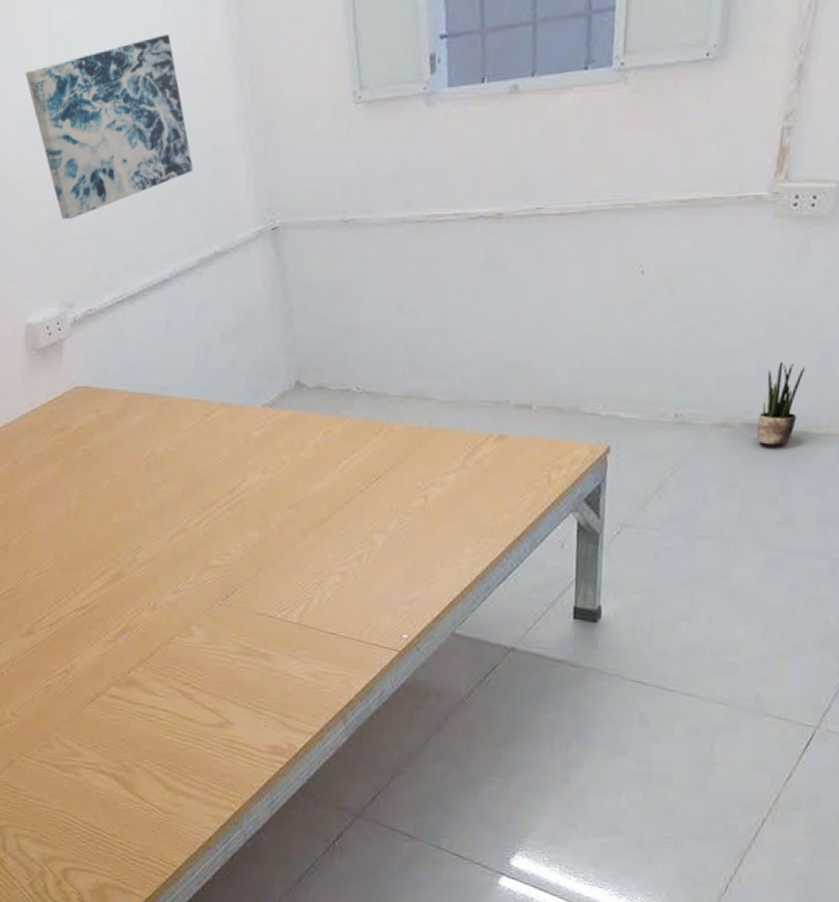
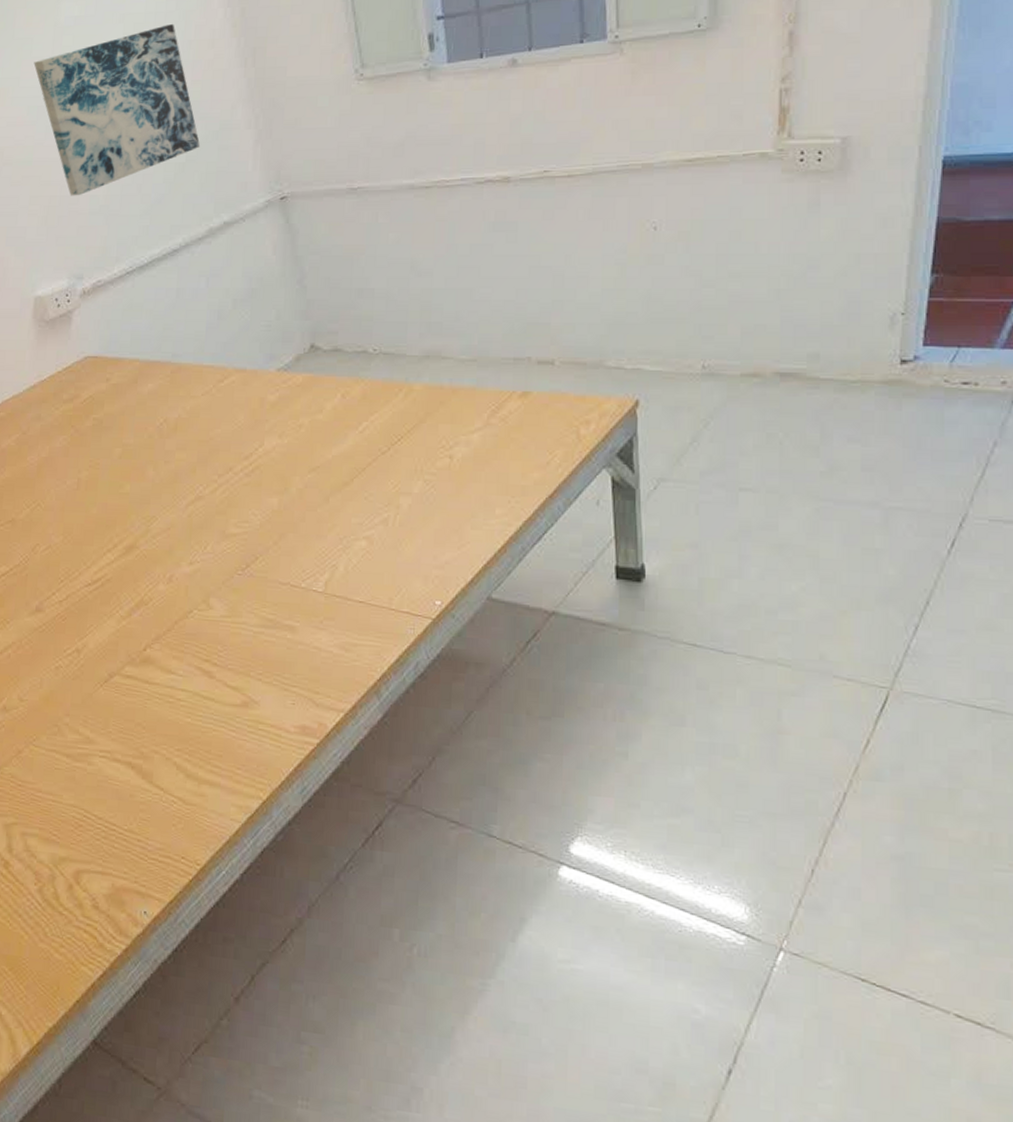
potted plant: present [756,362,806,446] -> none [788,311,832,394]

